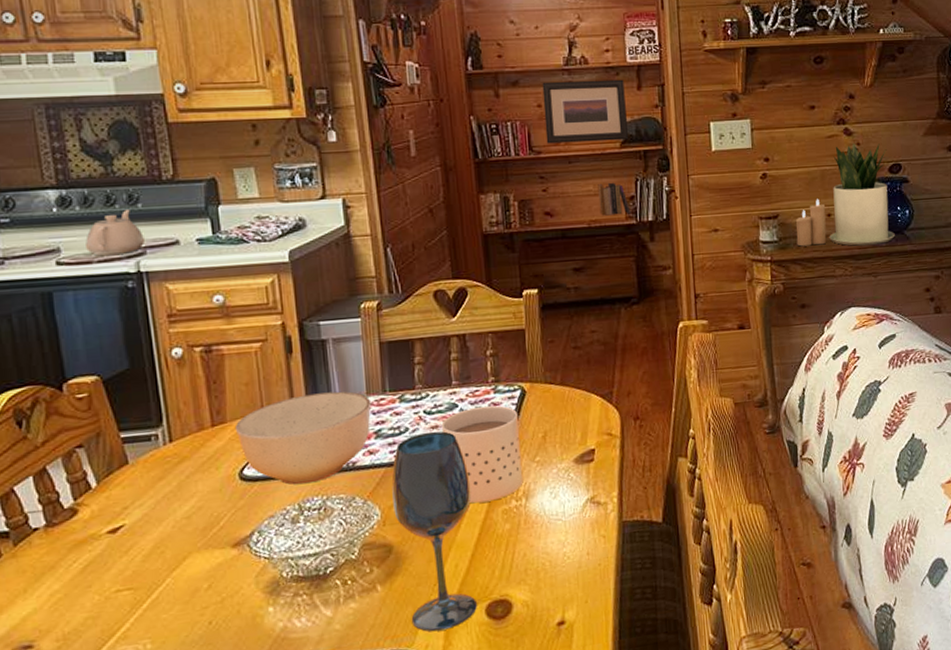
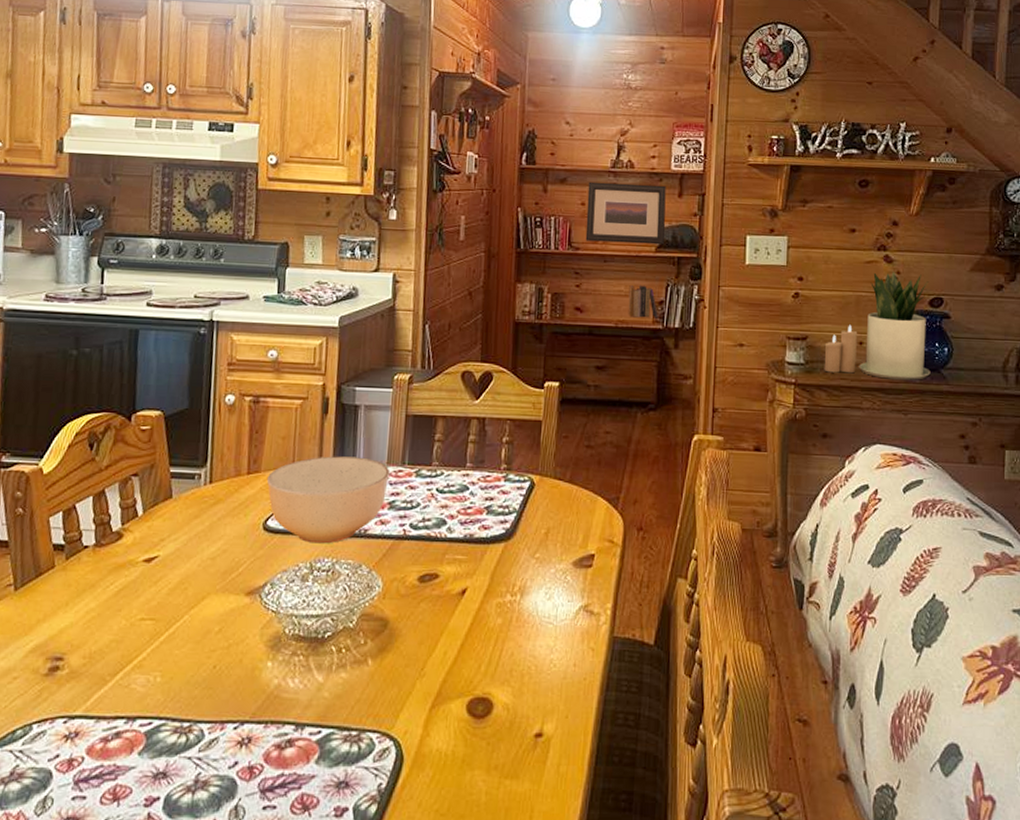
teapot: present [85,210,145,257] -> none [173,263,221,303]
wineglass: present [391,431,477,632] -> none [394,510,470,719]
mug: present [441,405,524,504] -> none [450,492,525,592]

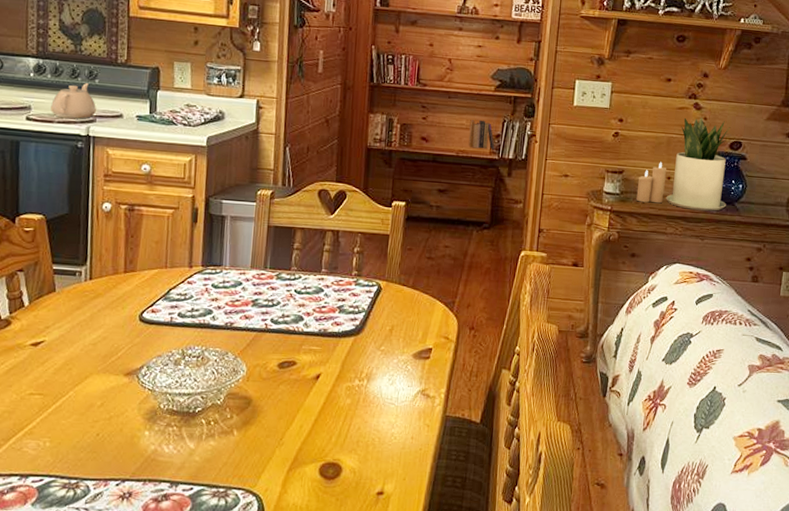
teapot: none [173,263,221,303] -> present [51,83,96,119]
bowl: present [266,456,390,544] -> none [142,259,254,334]
picture frame: present [585,181,666,245] -> none [432,25,507,85]

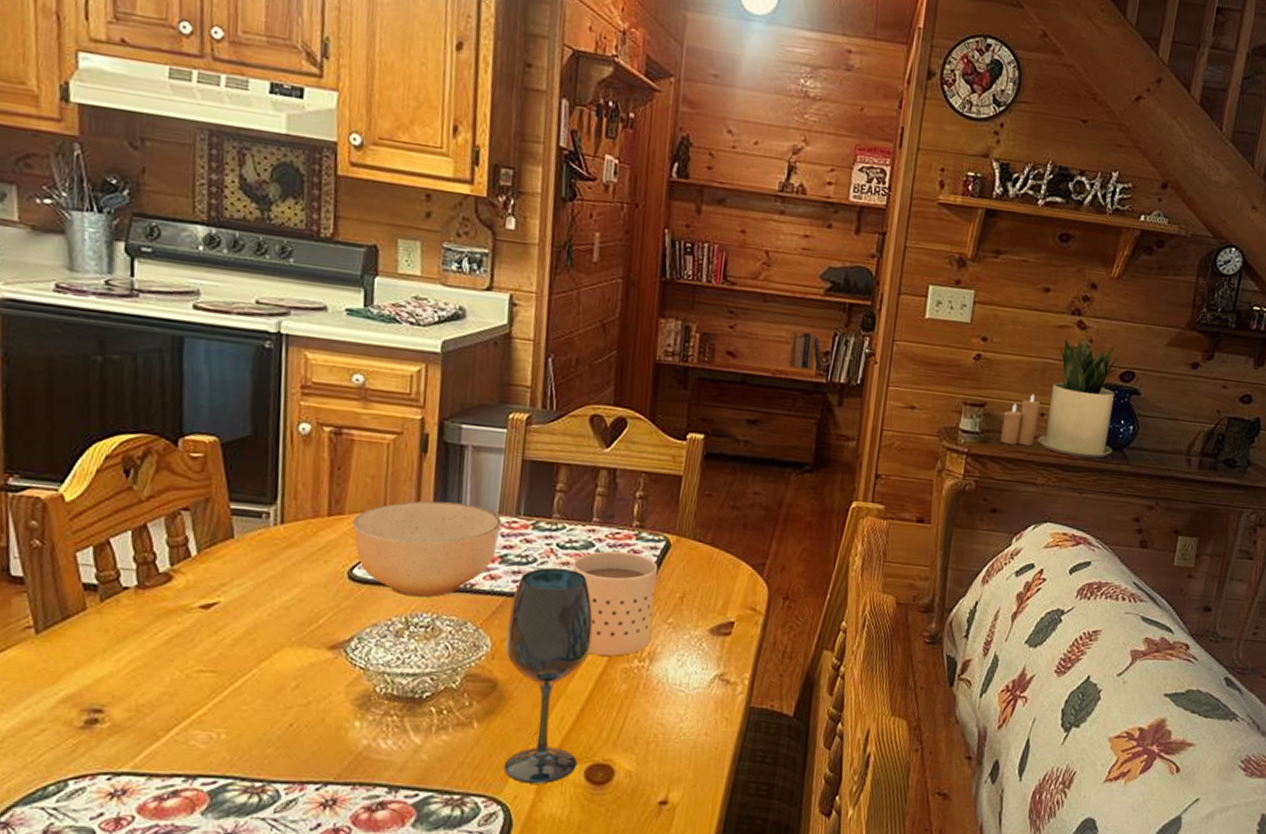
teapot: present [51,83,96,119] -> none [227,262,291,311]
bowl: none [142,259,254,334] -> present [351,500,503,598]
wineglass: none [257,308,324,479] -> present [503,567,594,784]
mug: none [307,294,373,377] -> present [572,550,659,656]

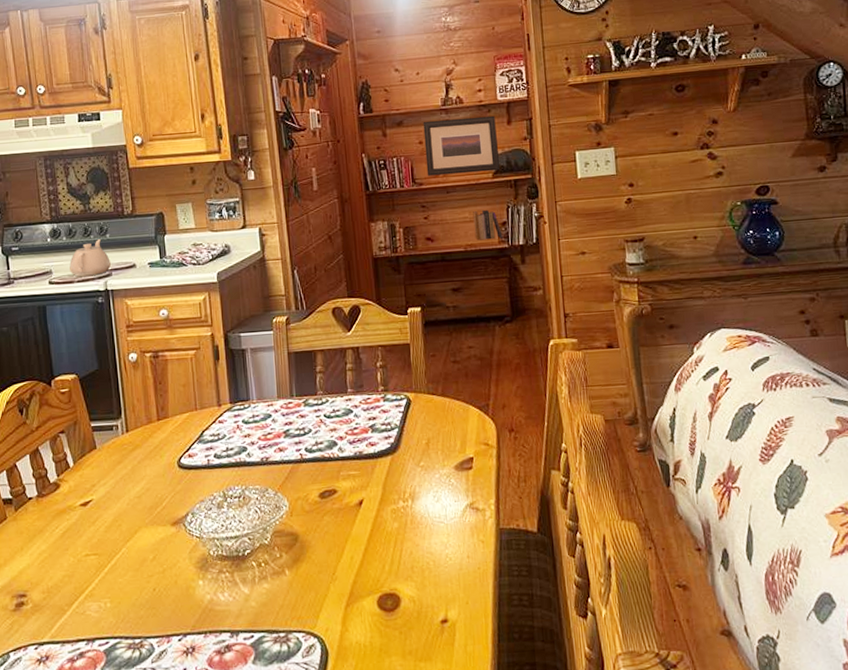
teapot: none [227,262,291,311] -> present [69,239,111,277]
bowl: present [351,500,503,598] -> none [174,394,281,475]
wineglass: present [503,567,594,784] -> none [297,433,370,617]
mug: present [572,550,659,656] -> none [338,412,410,502]
picture frame: none [743,205,842,288] -> present [423,115,501,176]
candle: present [1000,394,1041,447] -> none [661,221,693,269]
planter: present [1037,339,1121,459] -> none [696,166,765,268]

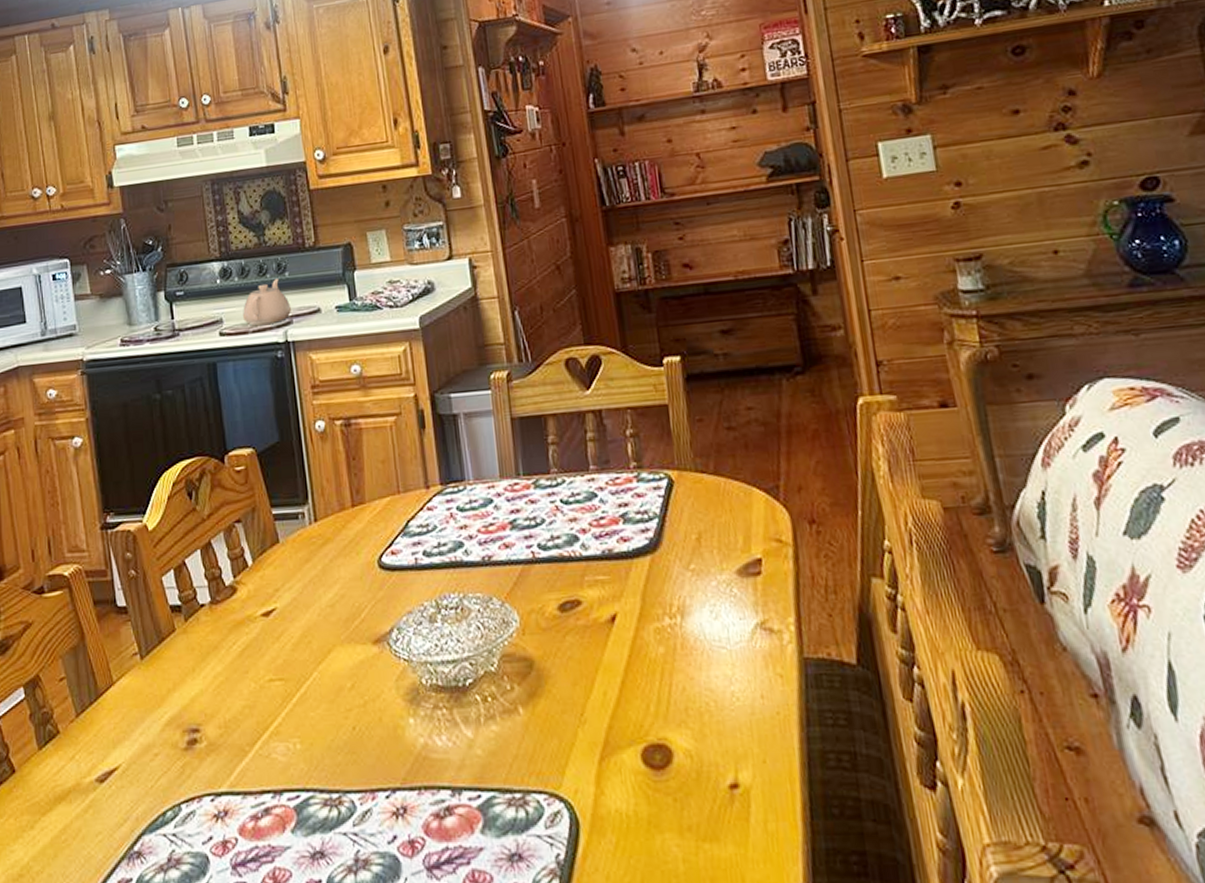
picture frame: present [423,115,501,176] -> none [671,101,777,184]
books: present [473,209,503,241] -> none [743,224,786,266]

